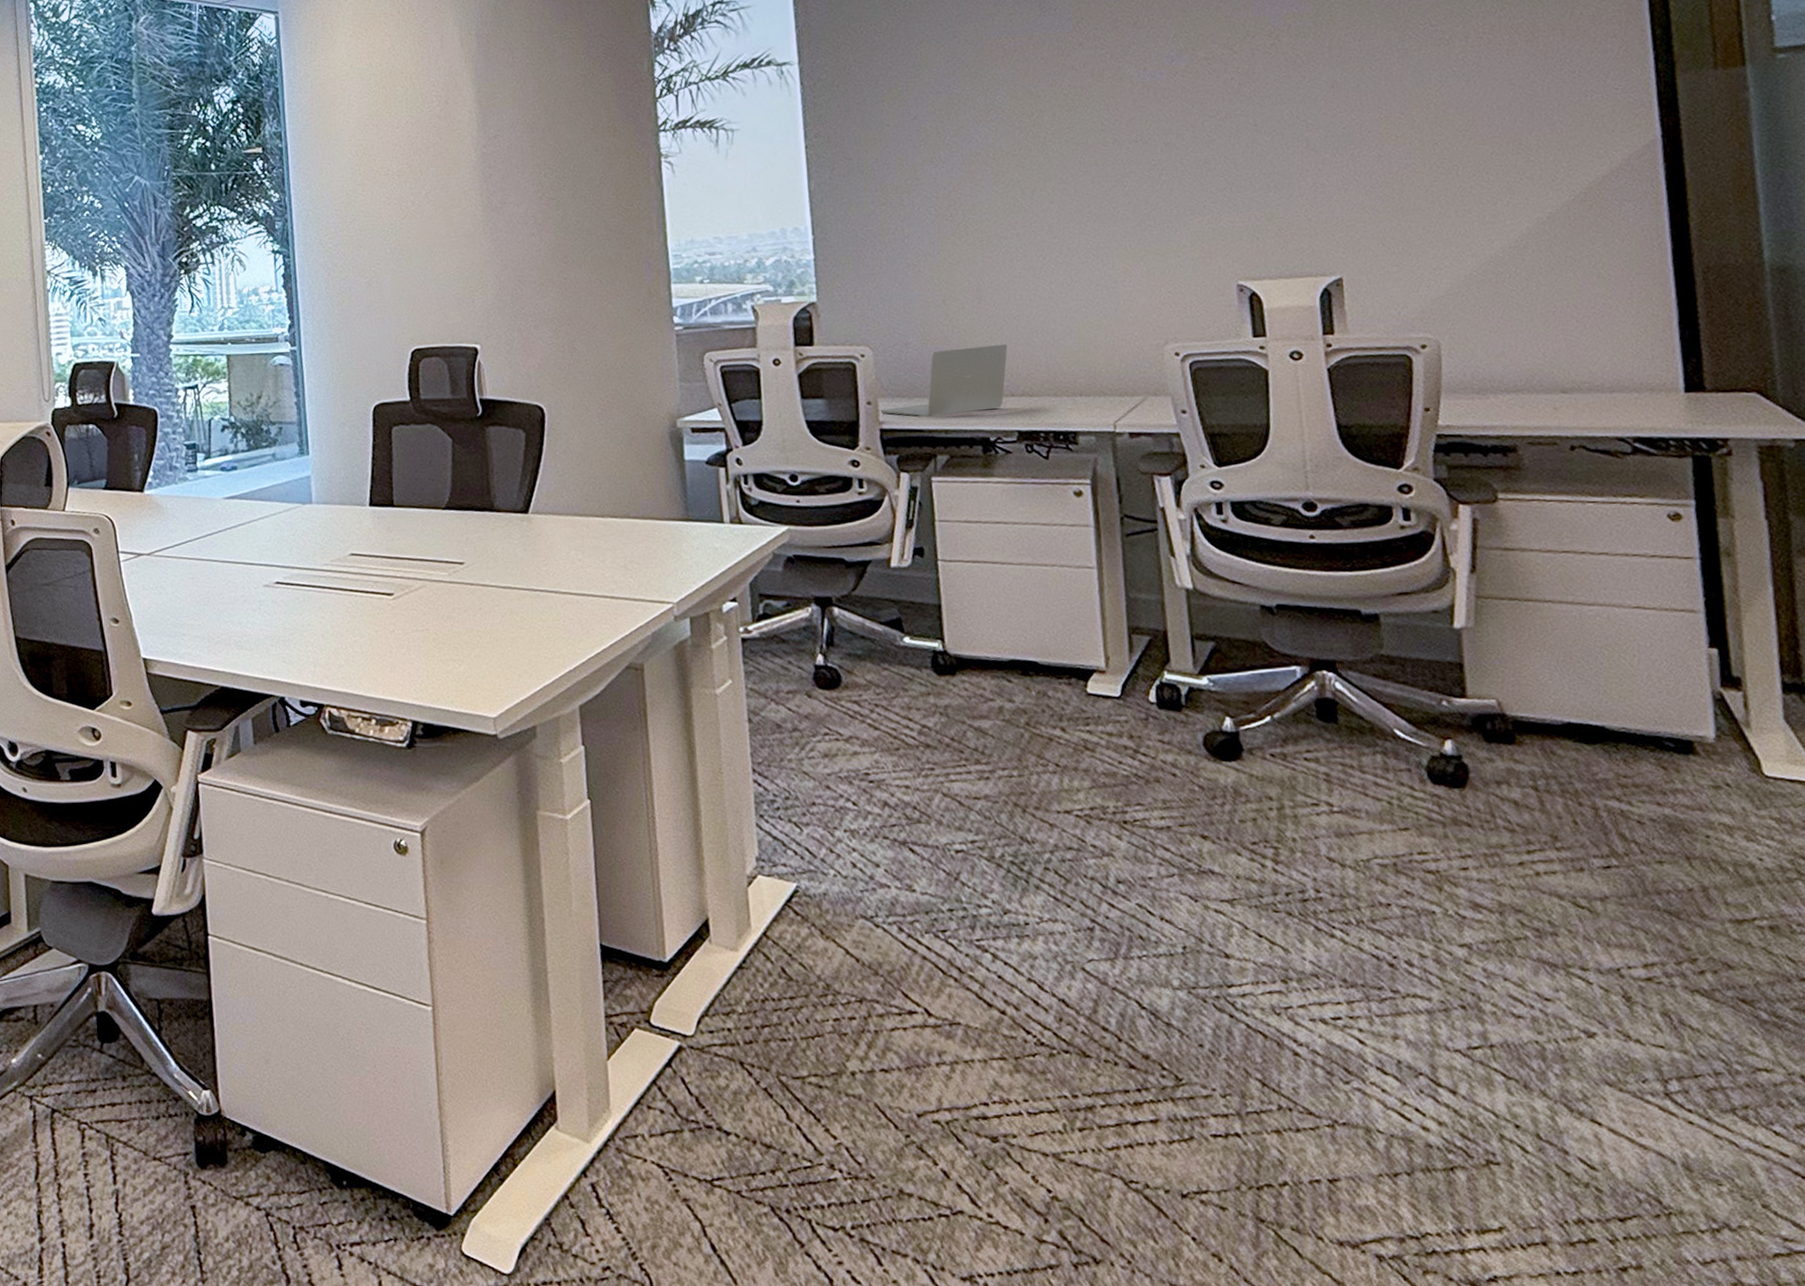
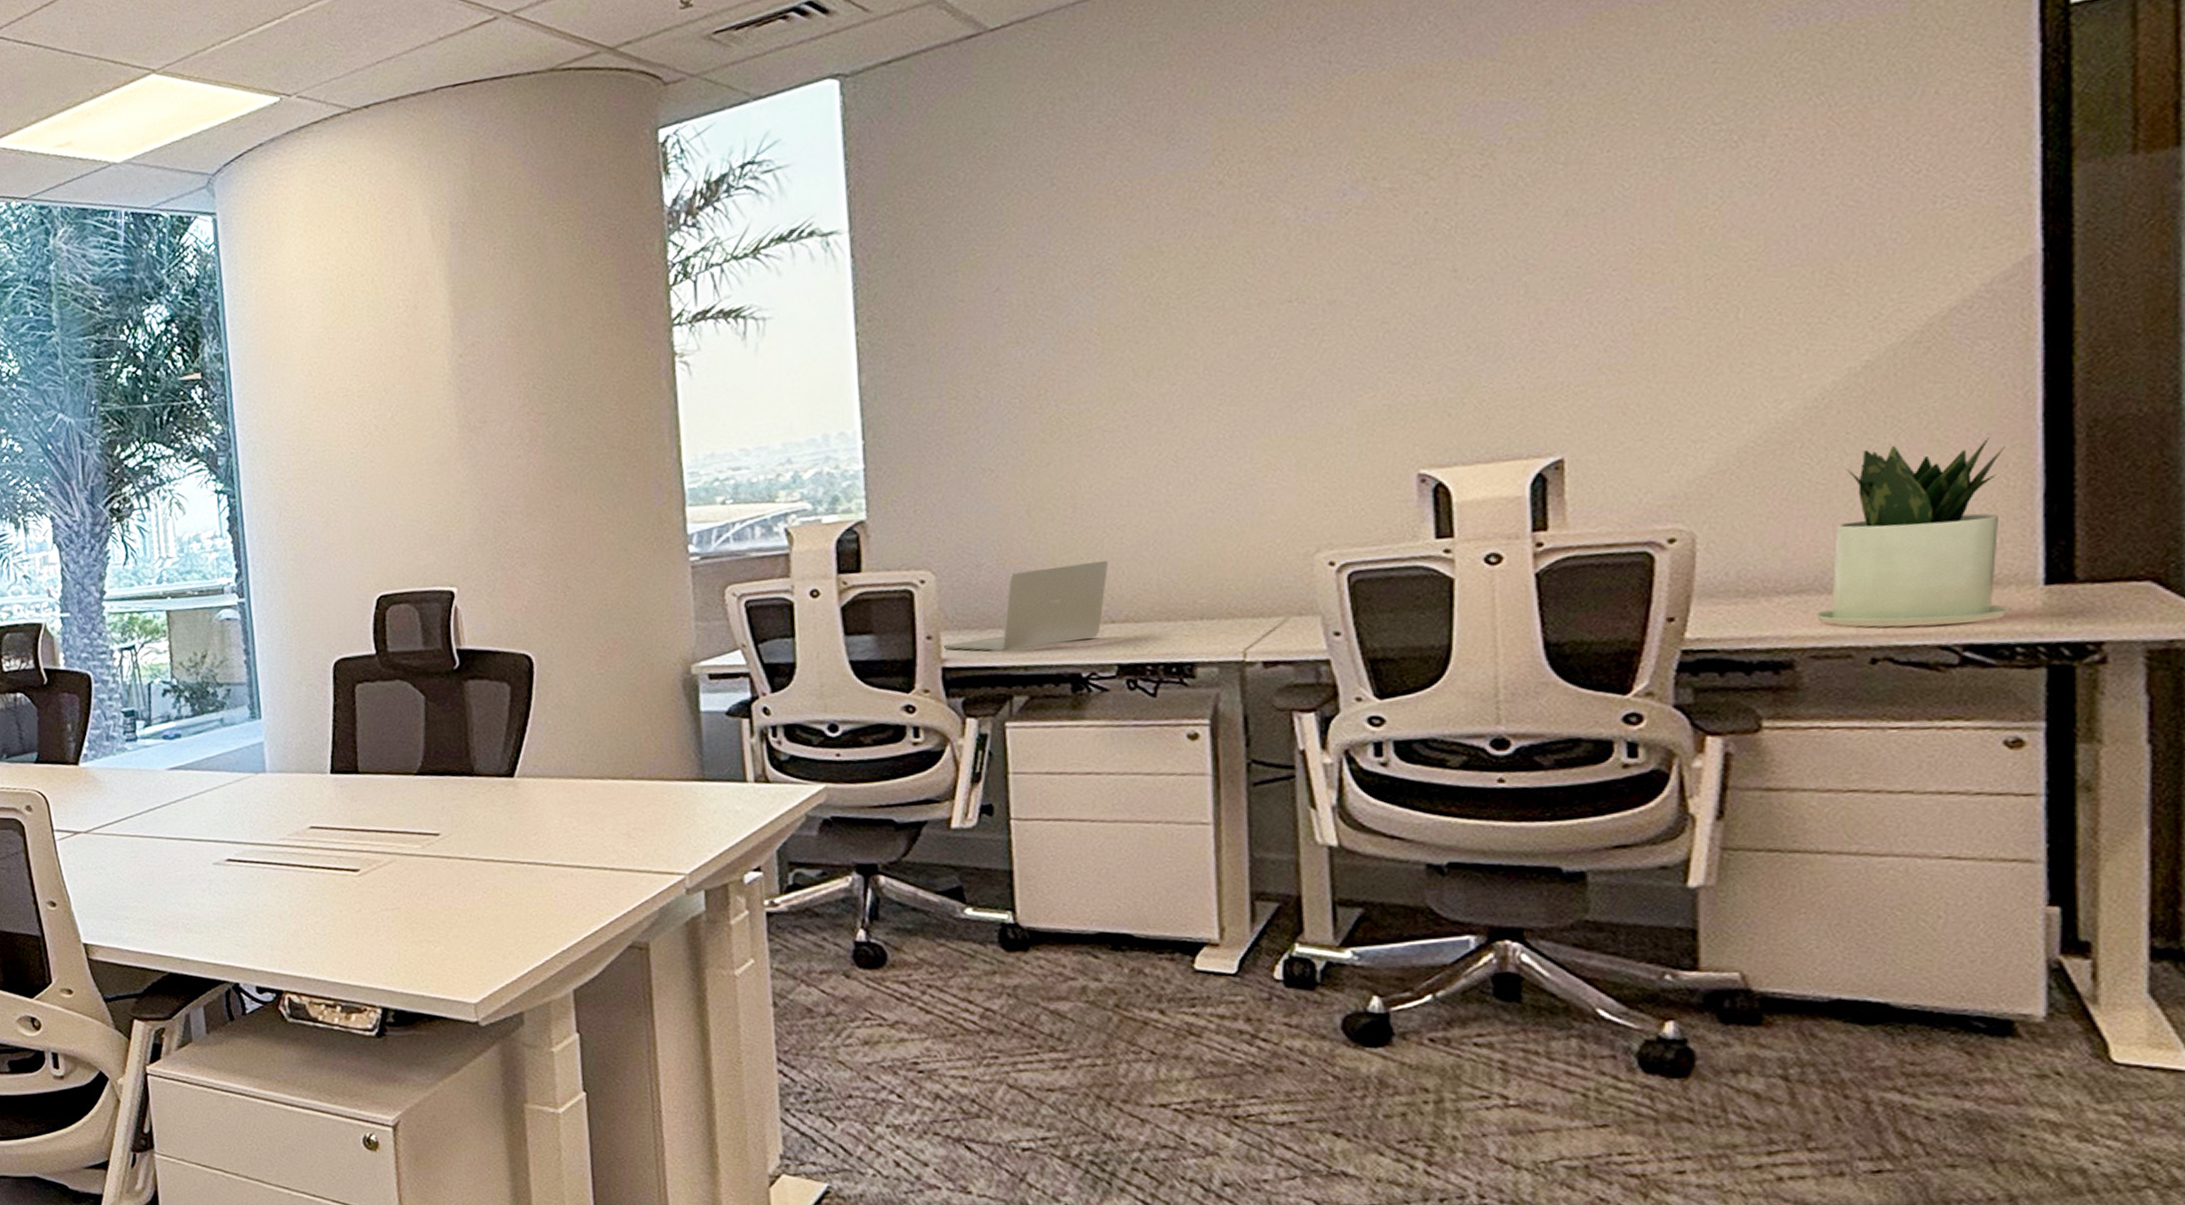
planter: none [1527,276,1664,422] -> present [1813,437,2011,628]

